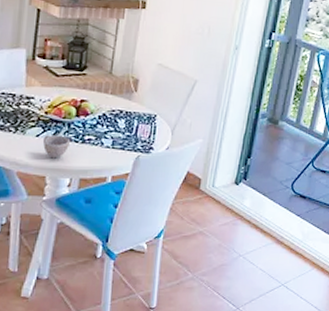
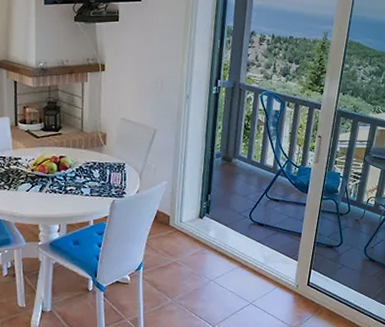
cup: present [42,135,71,159] -> none [32,188,56,209]

